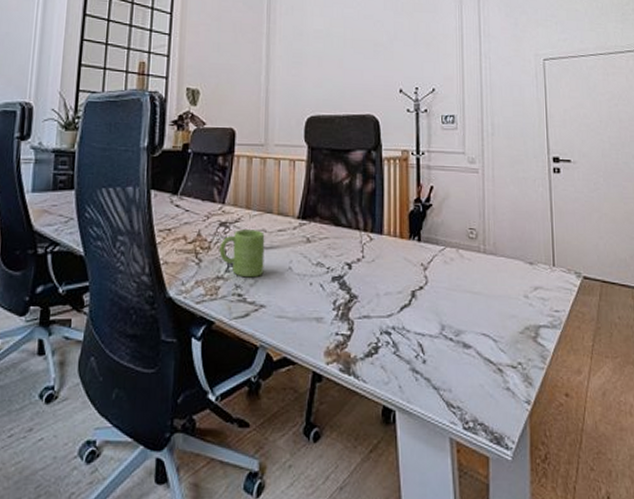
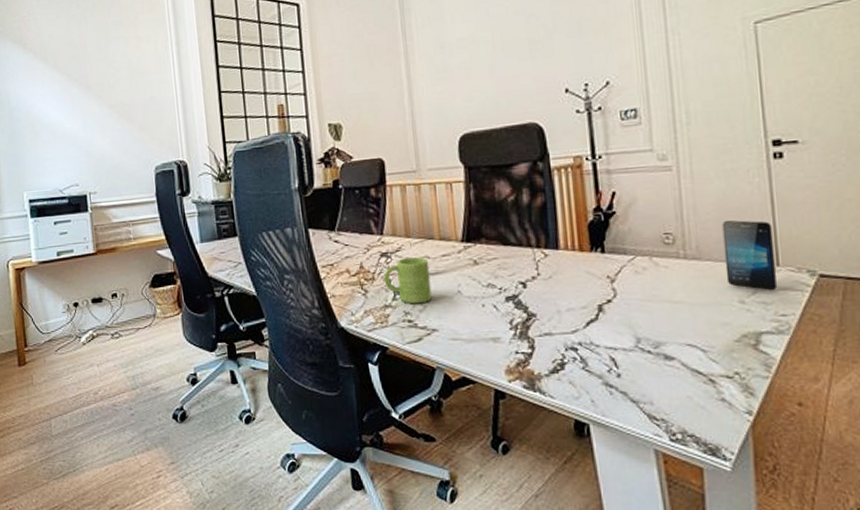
smartphone: none [514,221,553,288] -> present [722,220,778,291]

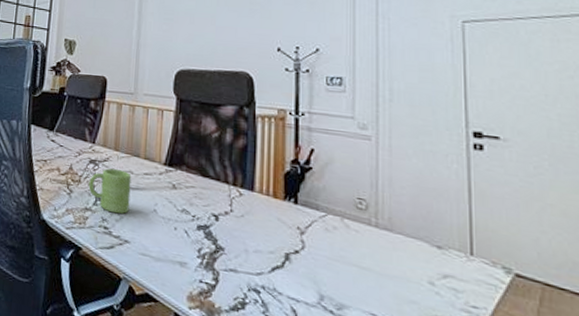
smartphone: present [722,220,778,291] -> none [416,198,471,280]

